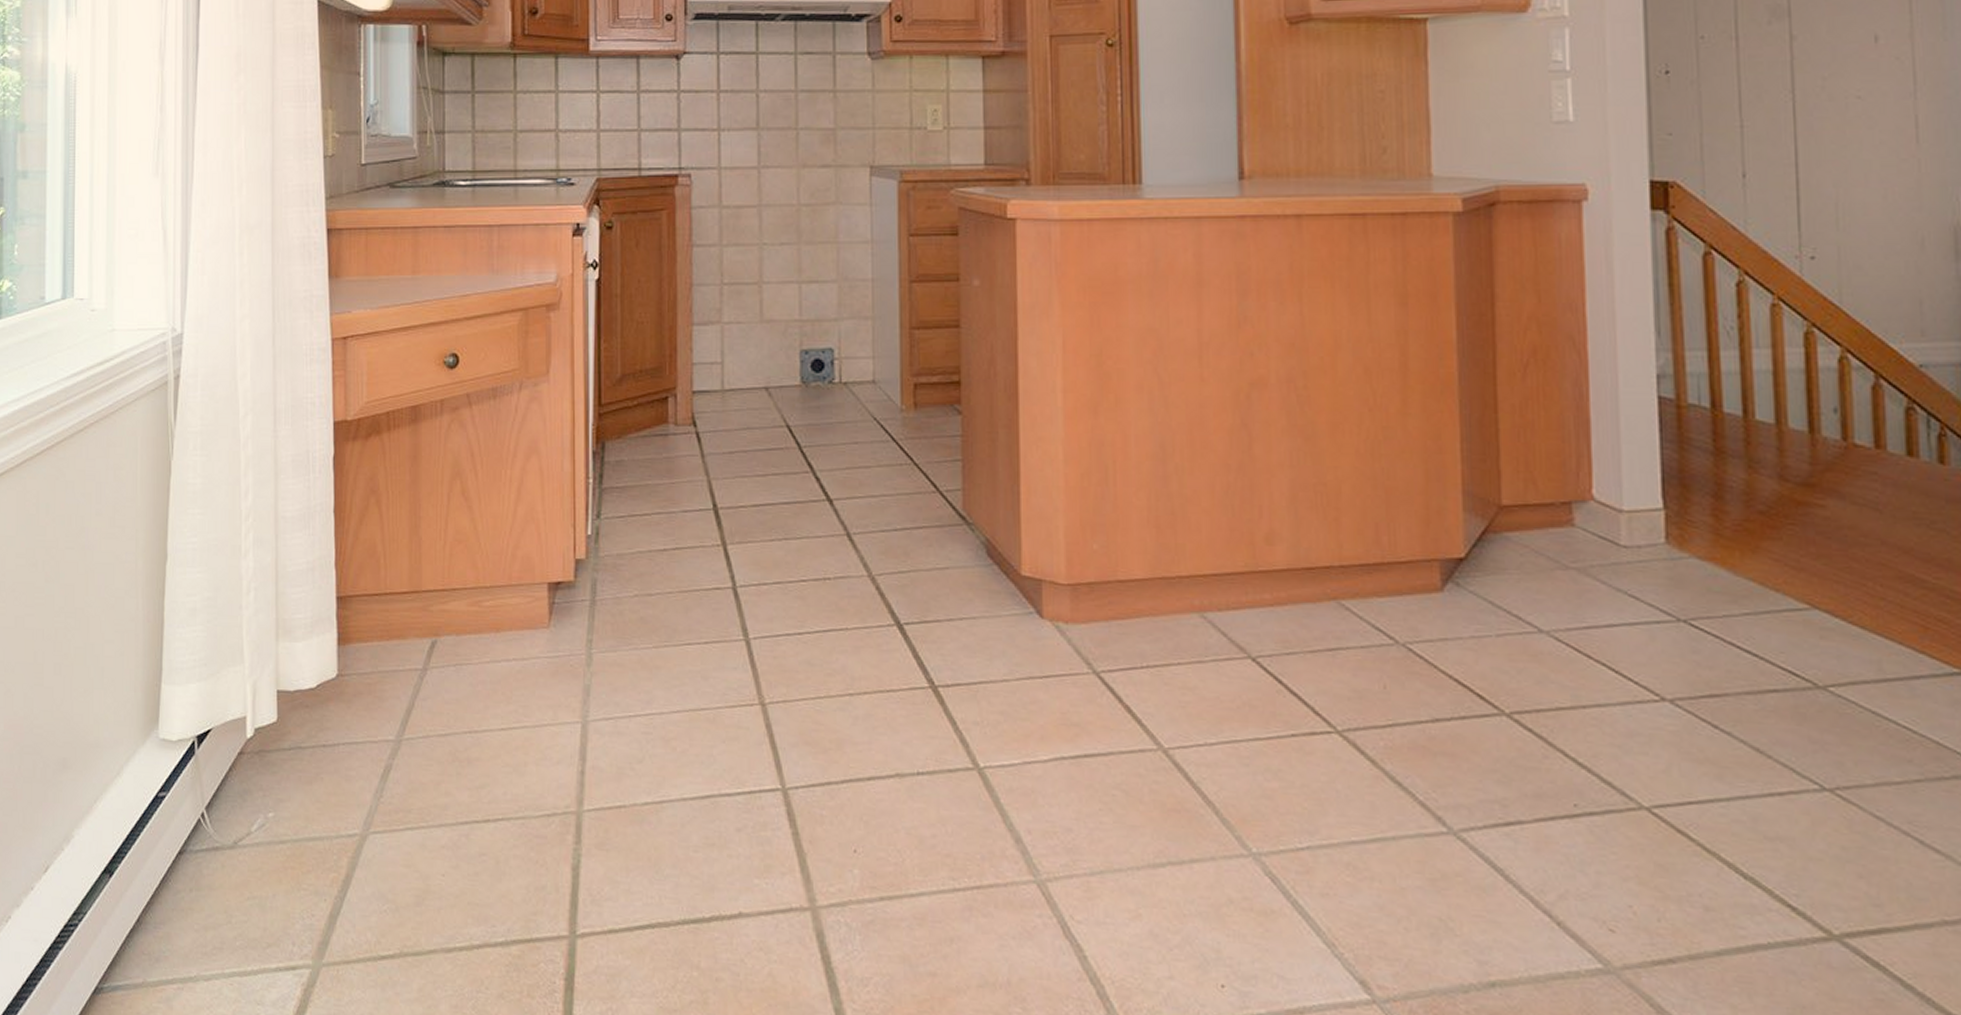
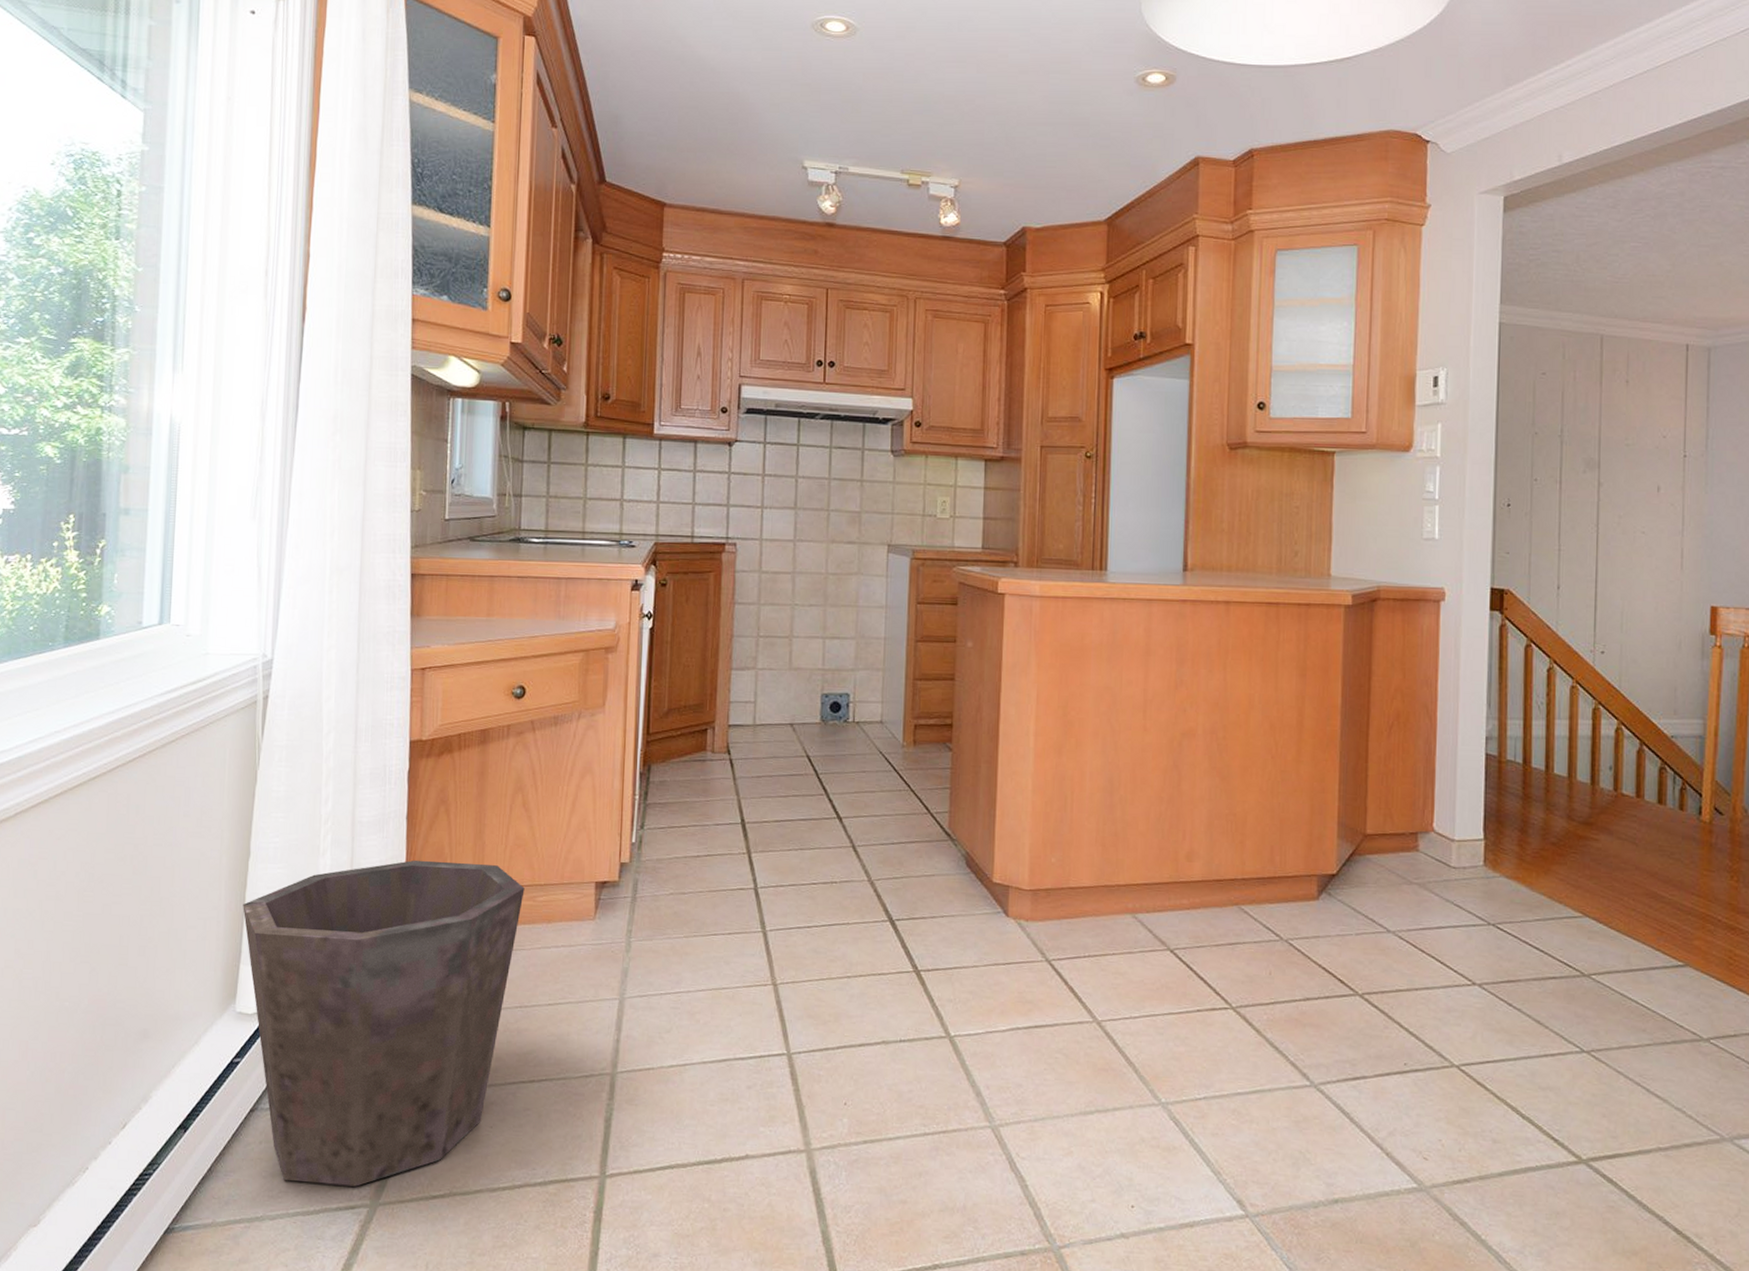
waste bin: none [162,560,468,944] -> present [243,859,525,1187]

